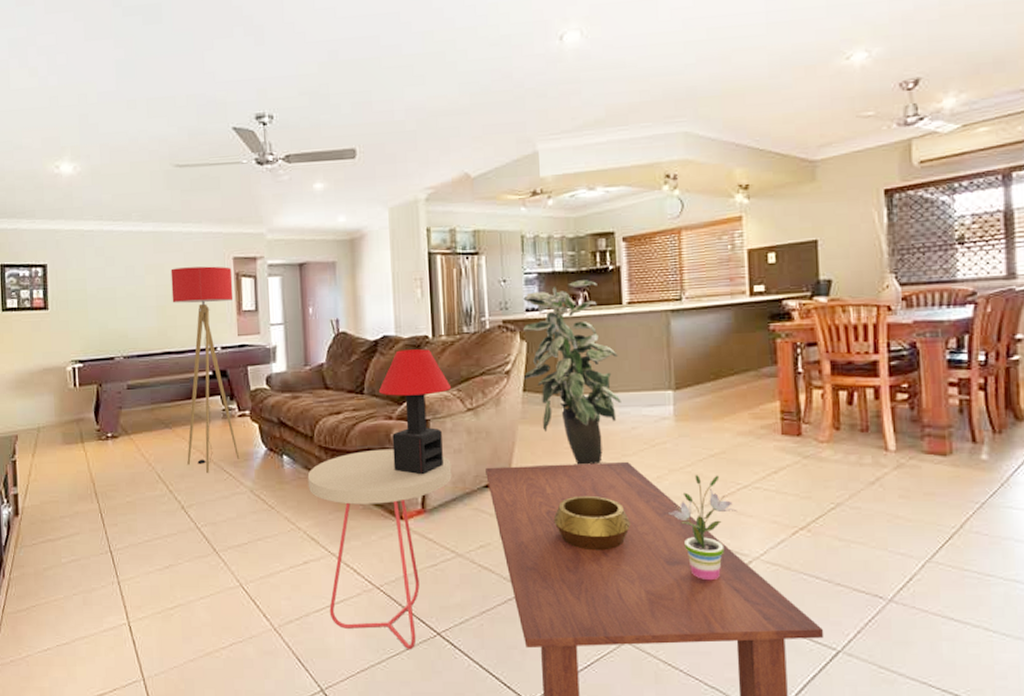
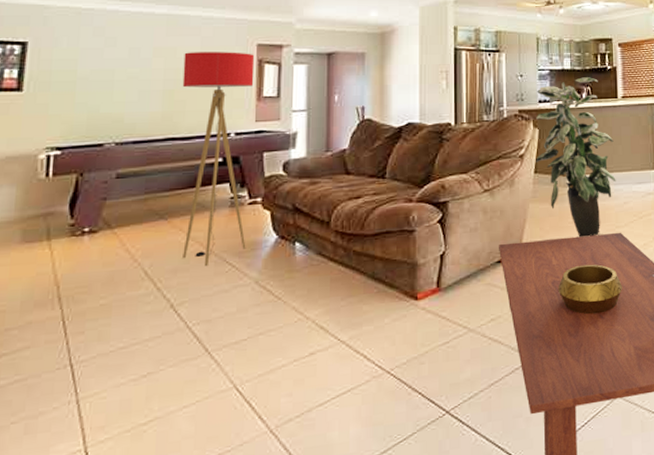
side table: present [307,449,452,650] -> none [320,230,467,433]
table lamp: present [378,349,452,475] -> none [400,135,471,255]

